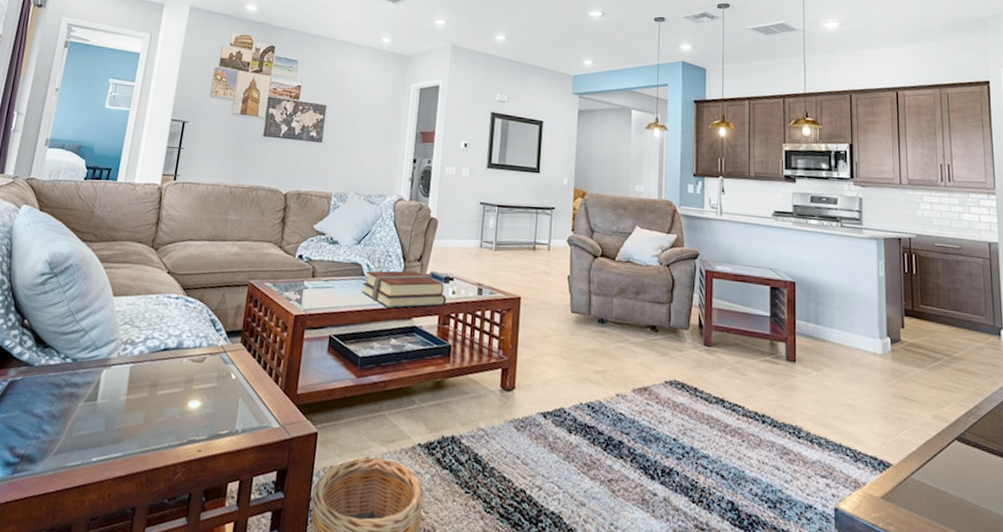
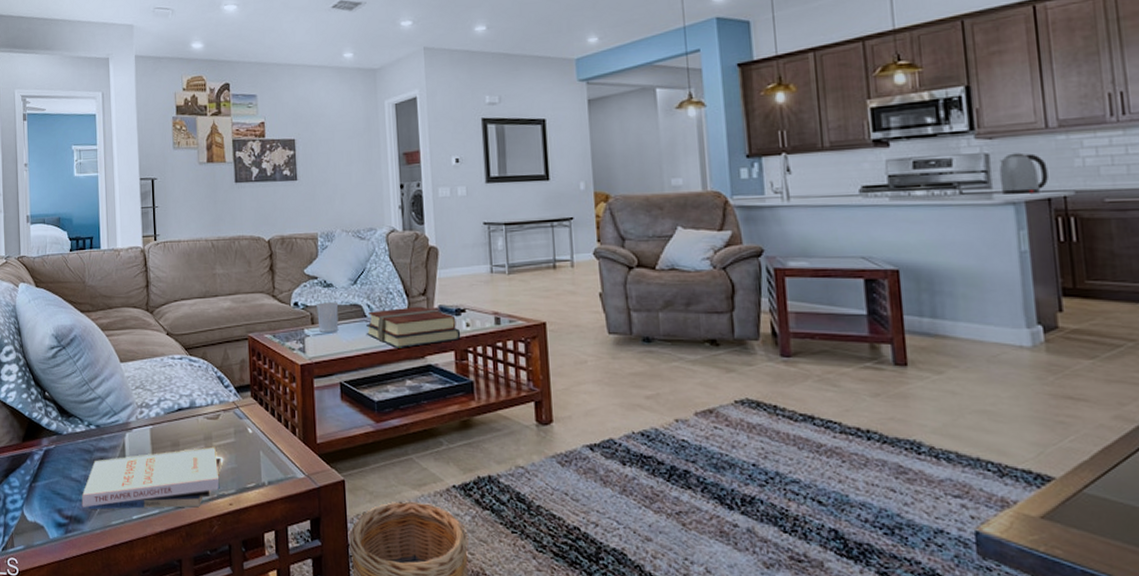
books: none [37,390,198,452] -> present [81,447,221,510]
candle holder: none [318,258,341,287] -> present [316,302,339,332]
kettle: none [868,200,900,234] -> present [998,152,1049,195]

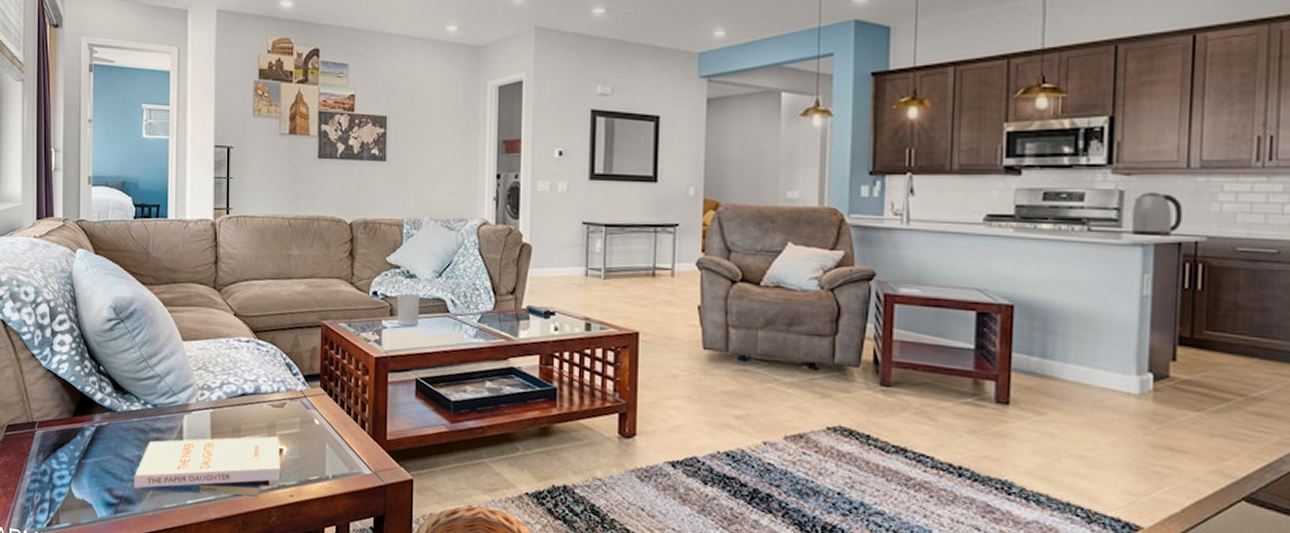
books: present [365,306,461,348] -> none [447,305,548,348]

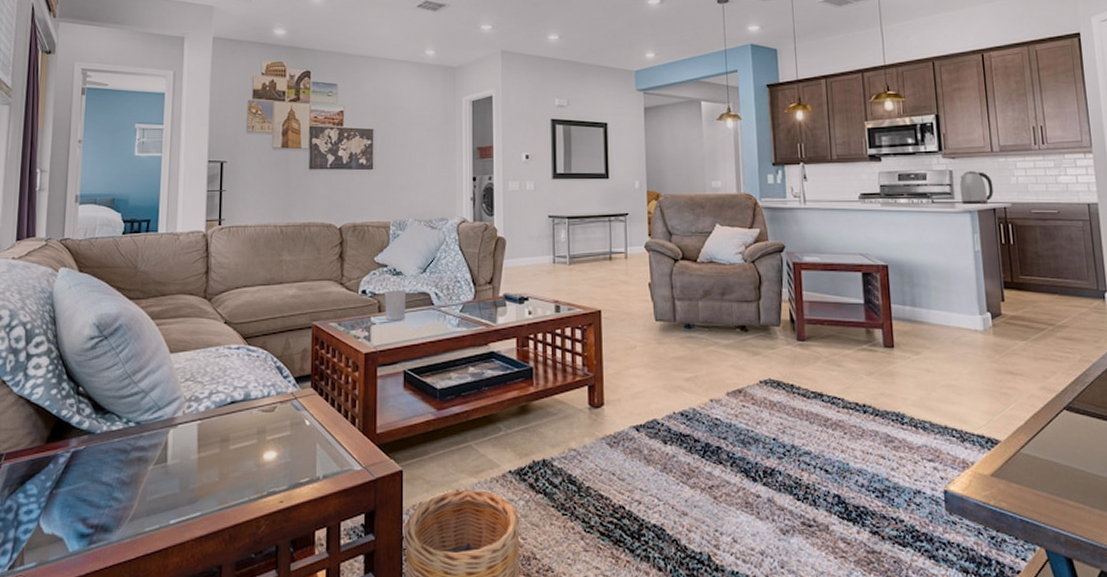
books: present [133,436,284,496] -> none [111,442,274,515]

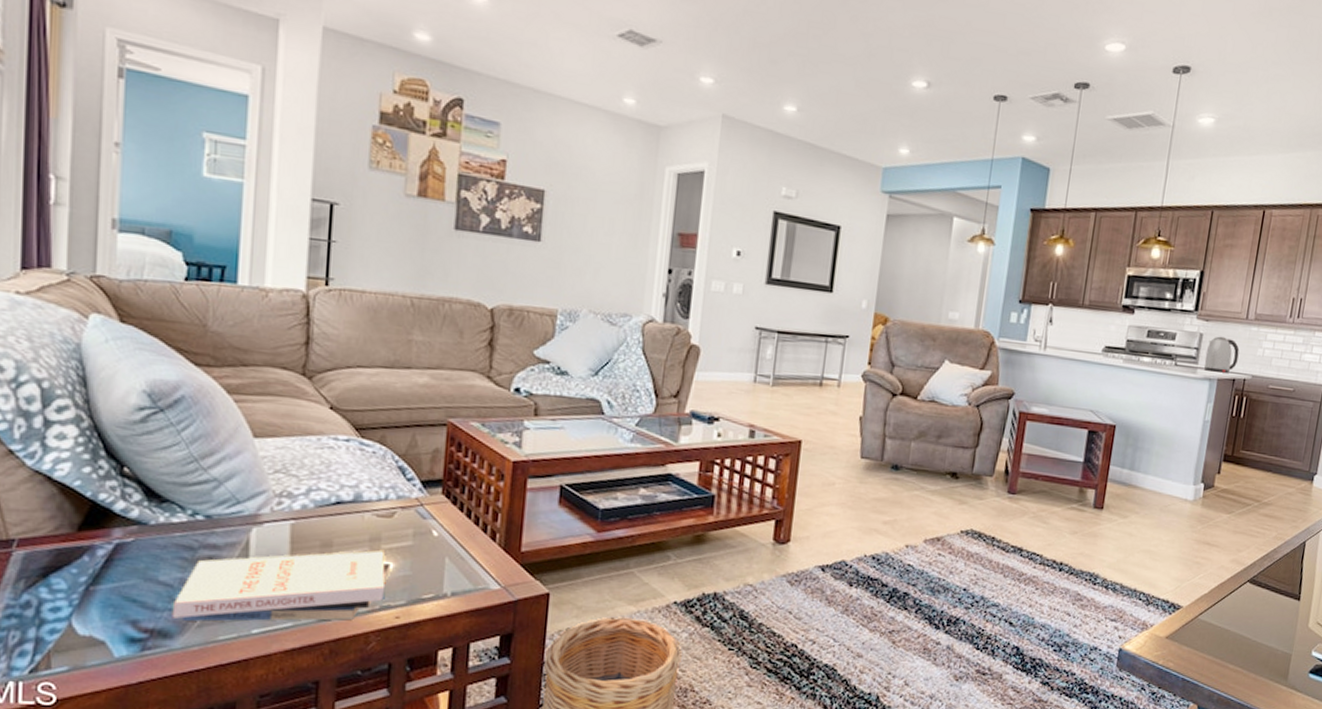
books: none [111,442,274,515] -> present [172,550,391,622]
candle holder: present [385,290,407,320] -> none [542,392,572,428]

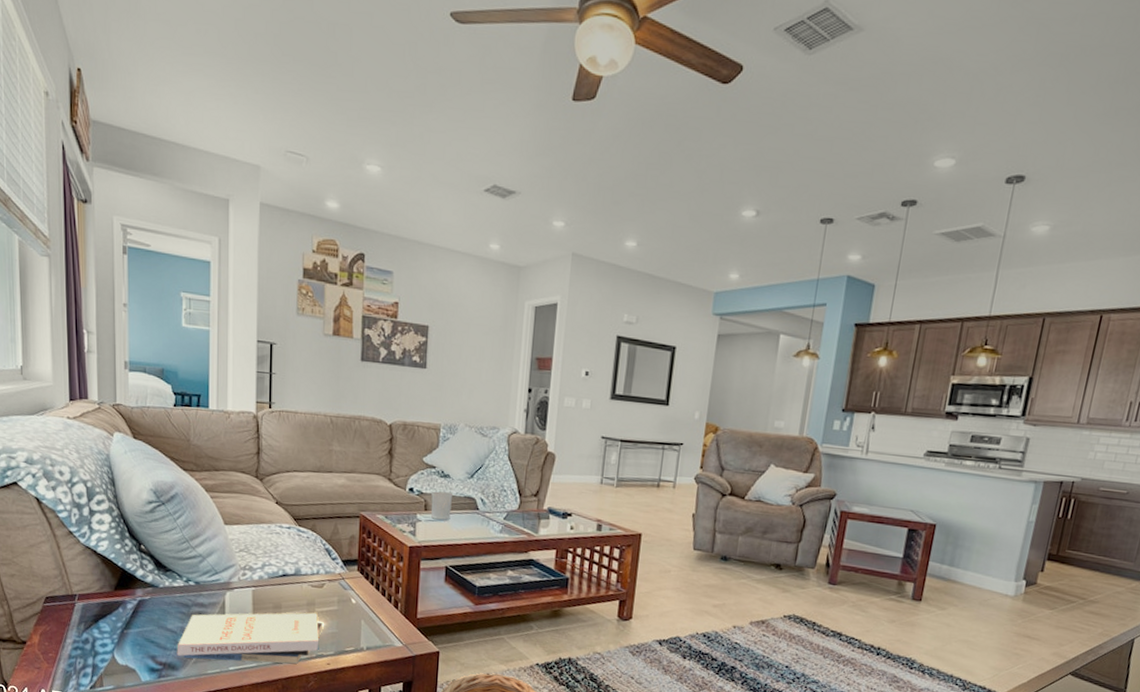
candle holder: none [542,392,572,428] -> present [431,491,453,520]
kettle: present [1204,336,1240,374] -> none [1030,440,1069,477]

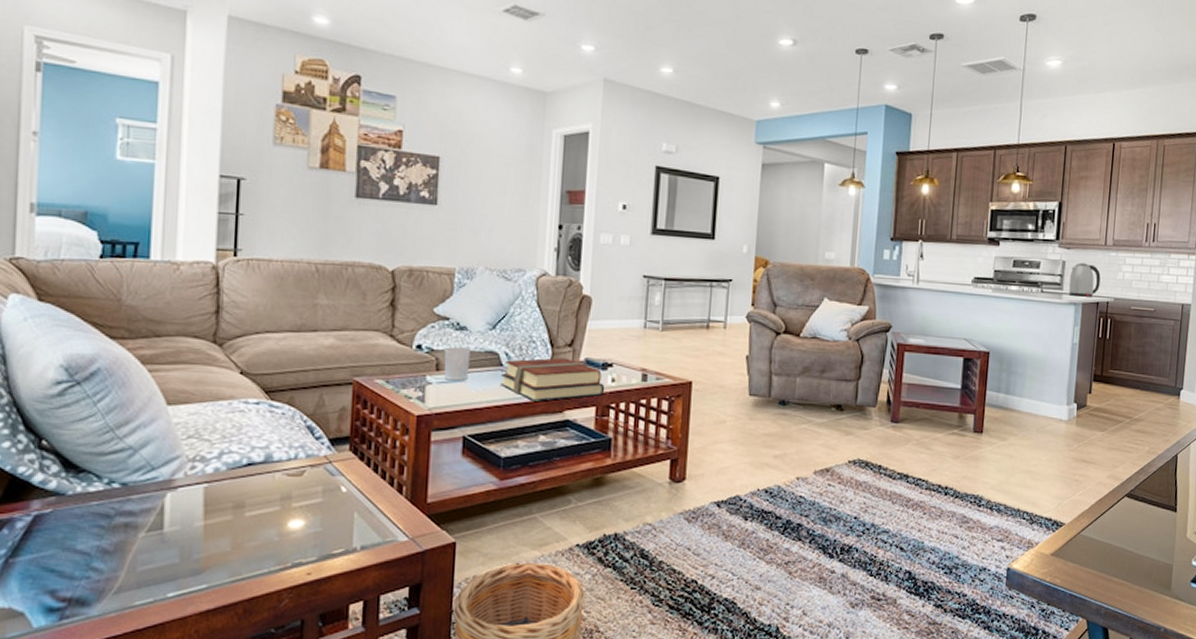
books: present [177,612,322,664] -> none [89,509,301,588]
books: none [476,505,565,542] -> present [500,357,605,402]
kettle: none [1030,440,1069,477] -> present [1068,262,1101,298]

